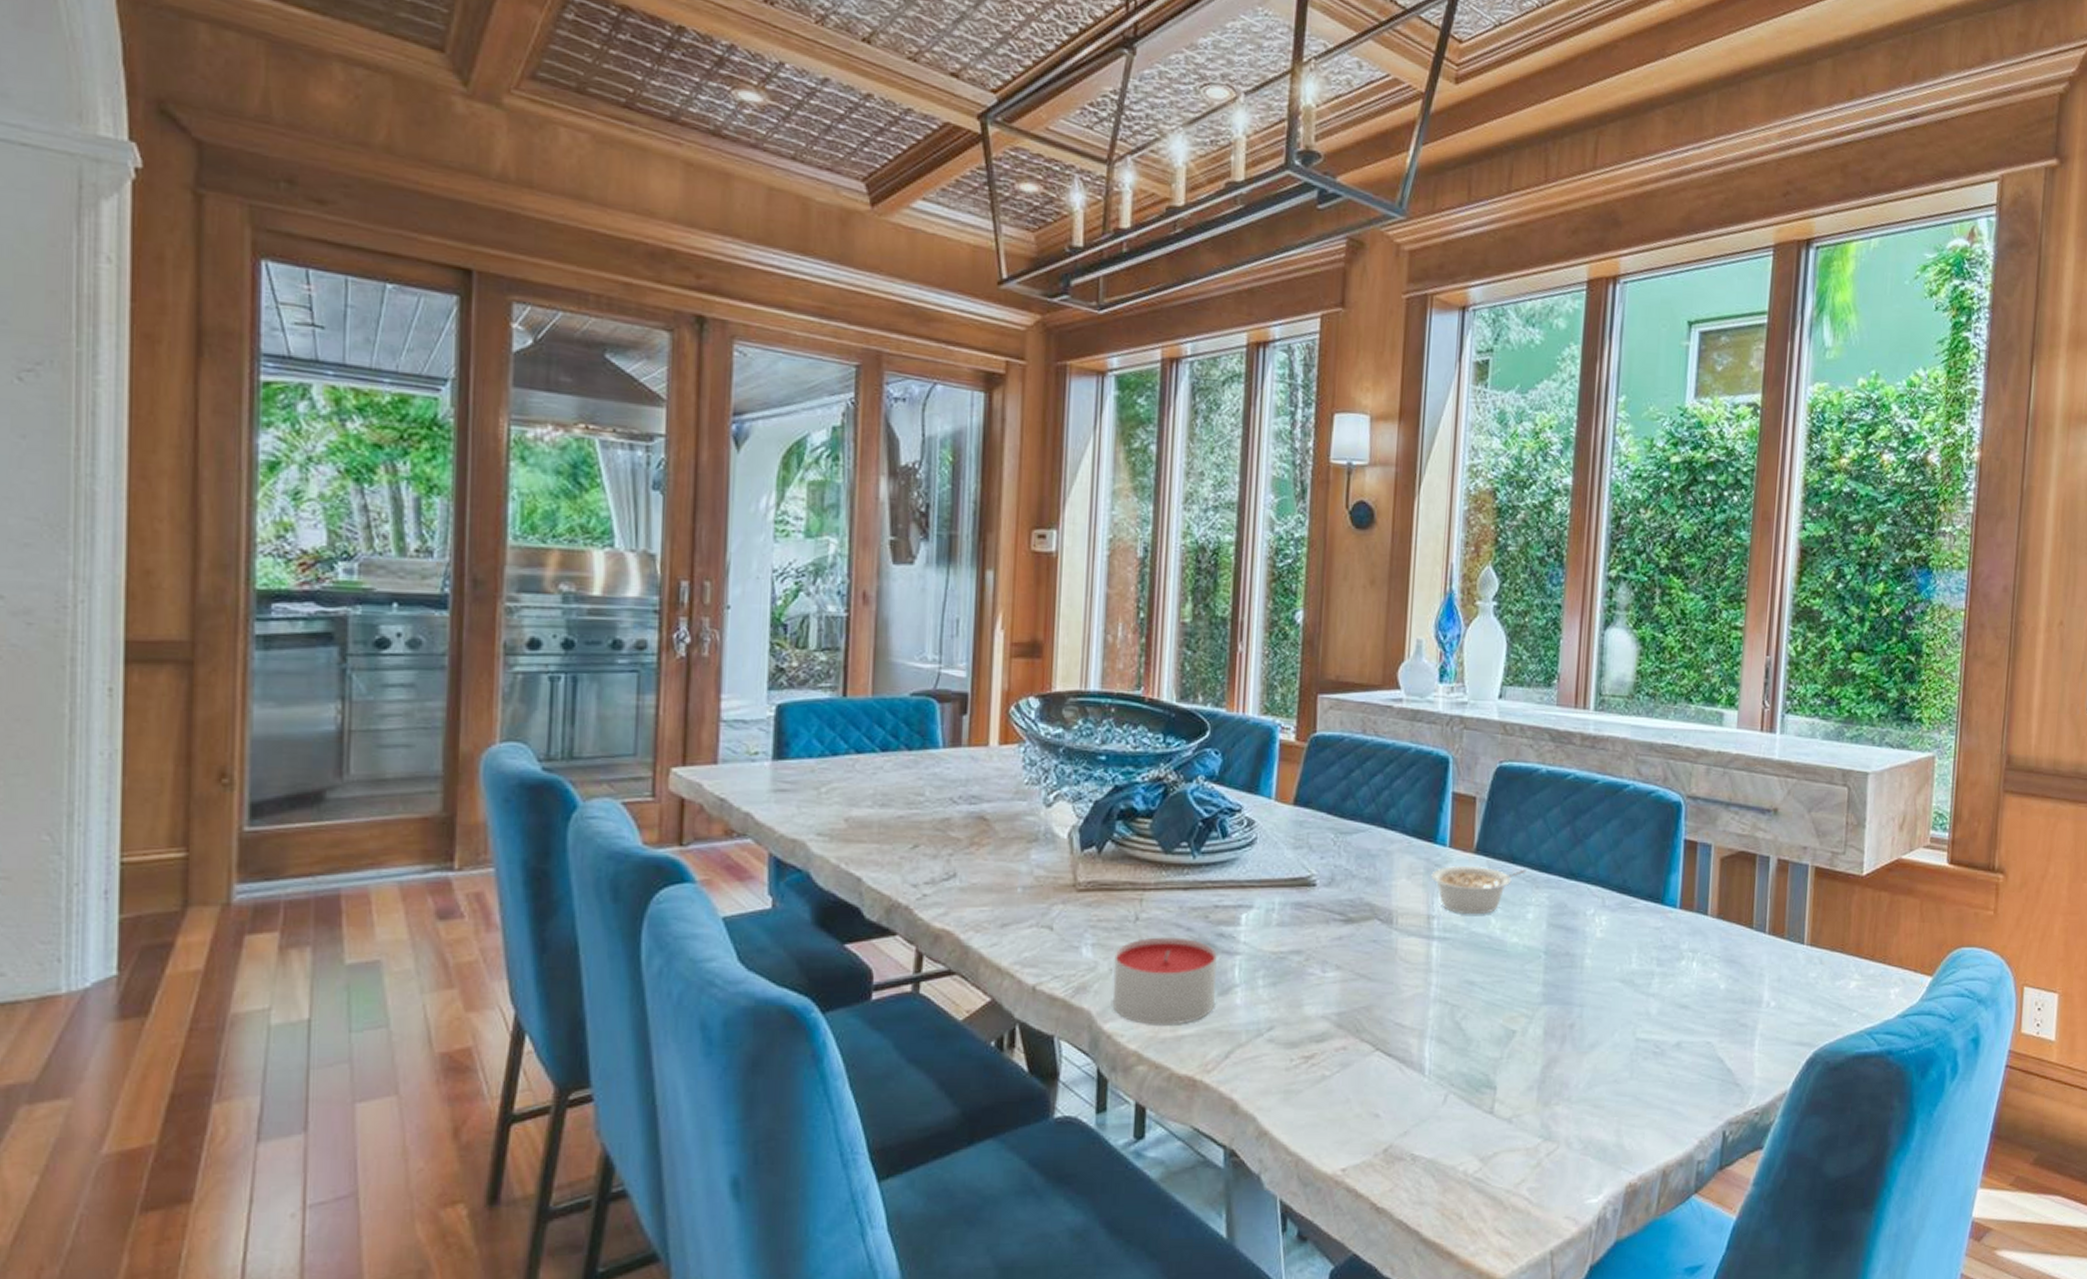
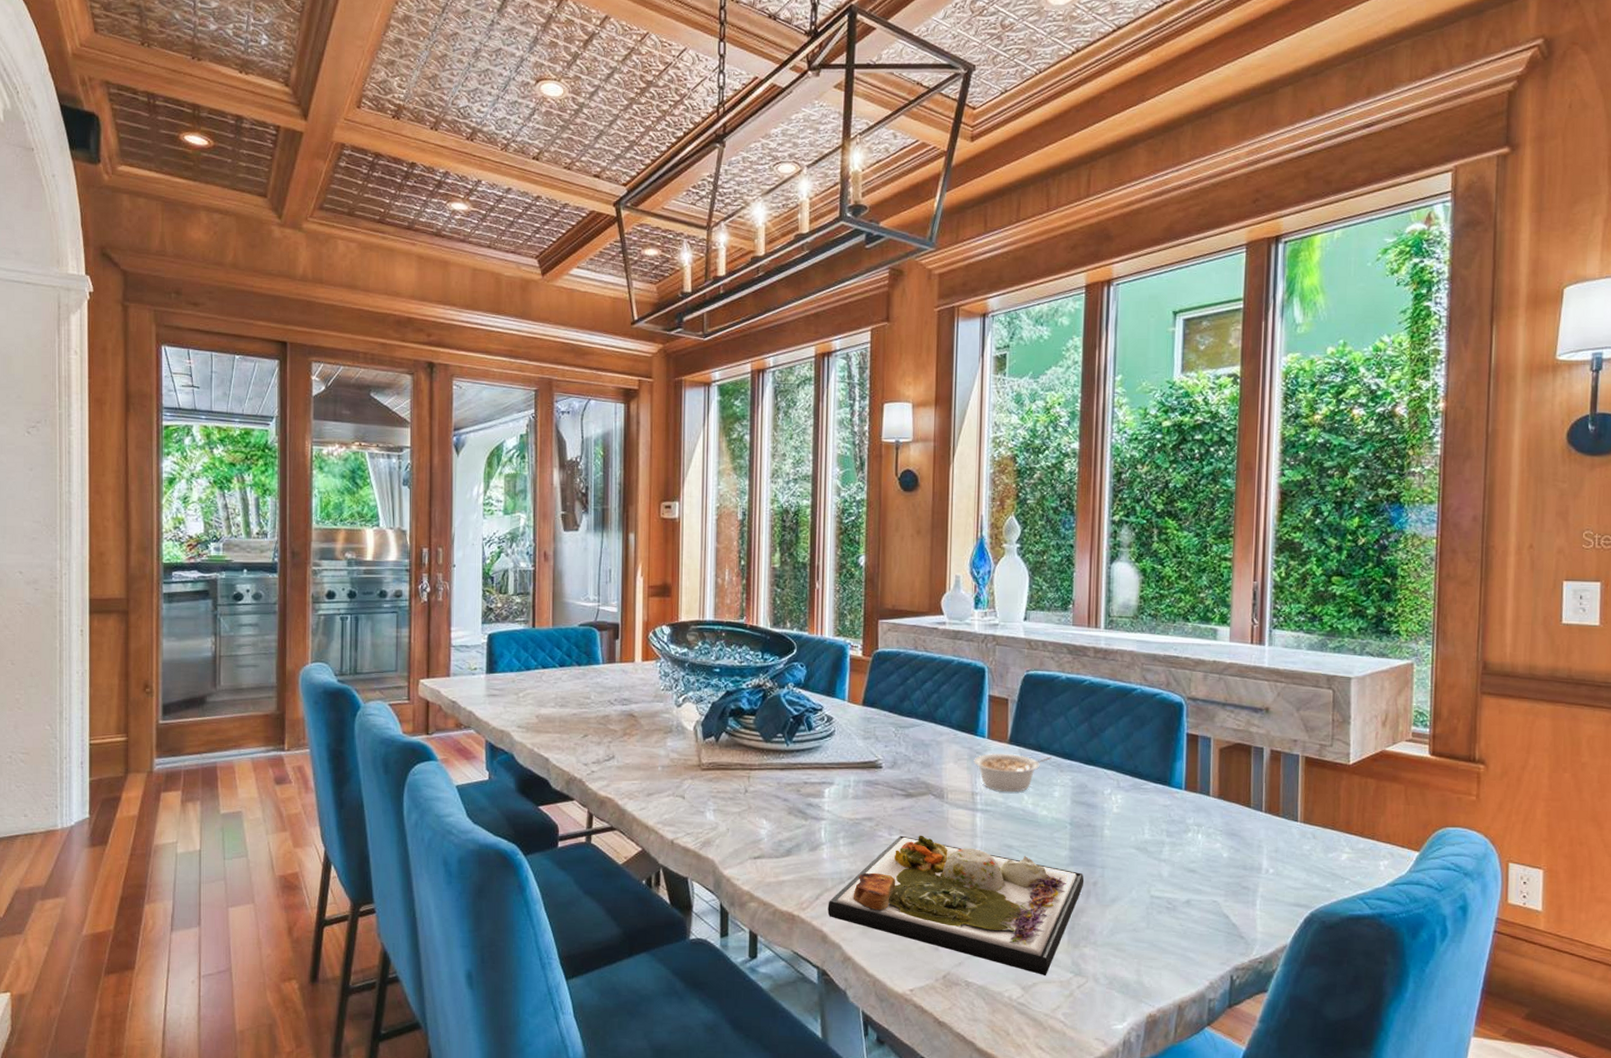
candle: present [1112,937,1217,1025] -> none [730,805,807,873]
dinner plate: none [1239,971,1559,1142] -> present [827,835,1084,975]

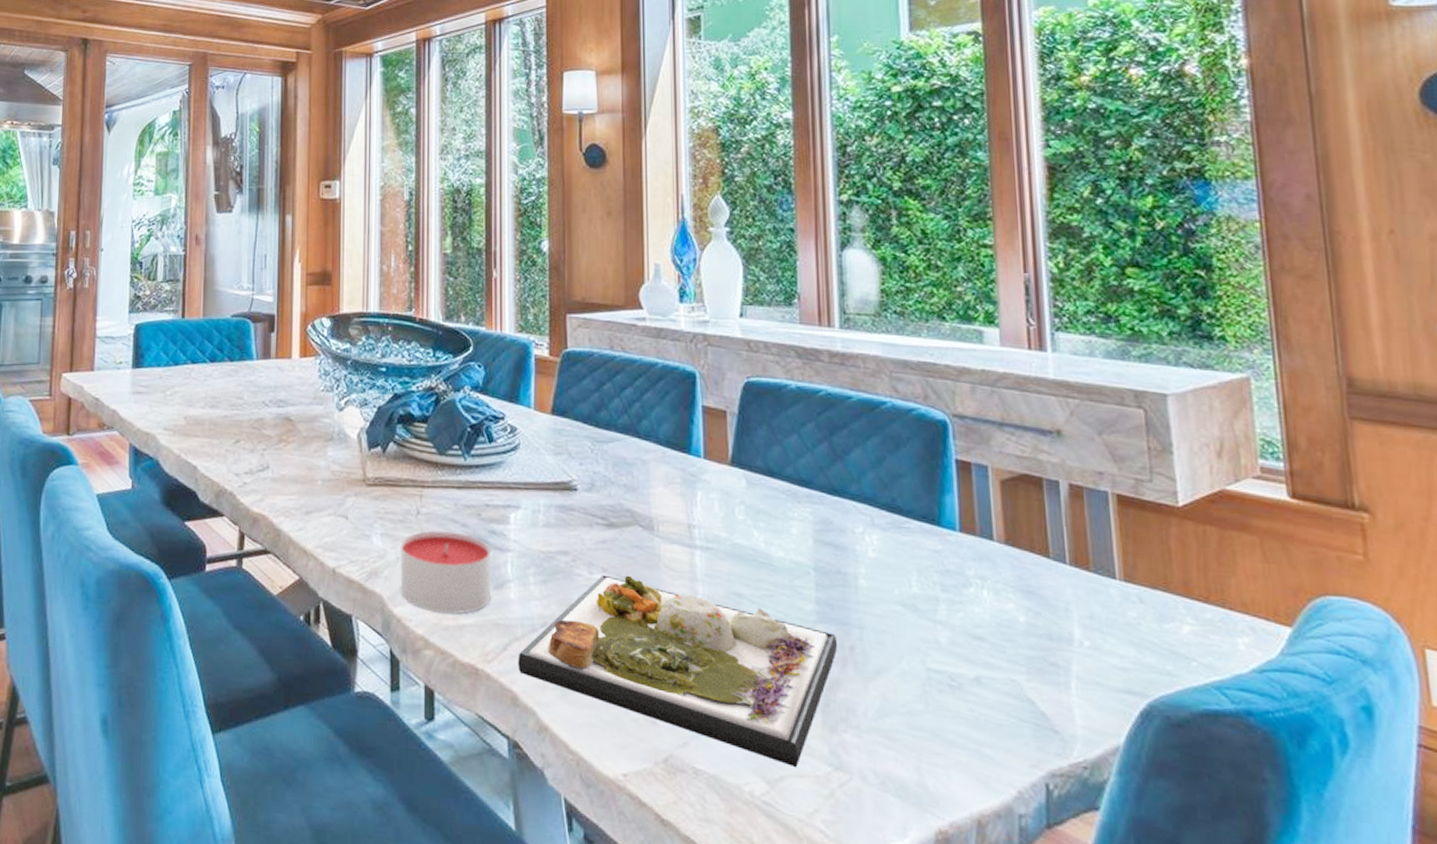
candle: none [730,805,807,873] -> present [400,530,492,614]
legume: present [974,754,1053,793] -> none [688,477,787,527]

